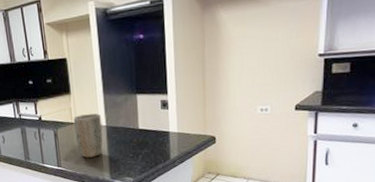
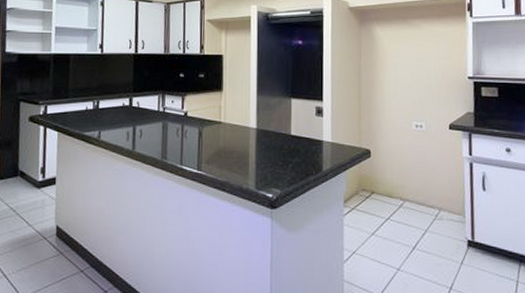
plant pot: present [73,113,103,158] -> none [221,114,252,162]

